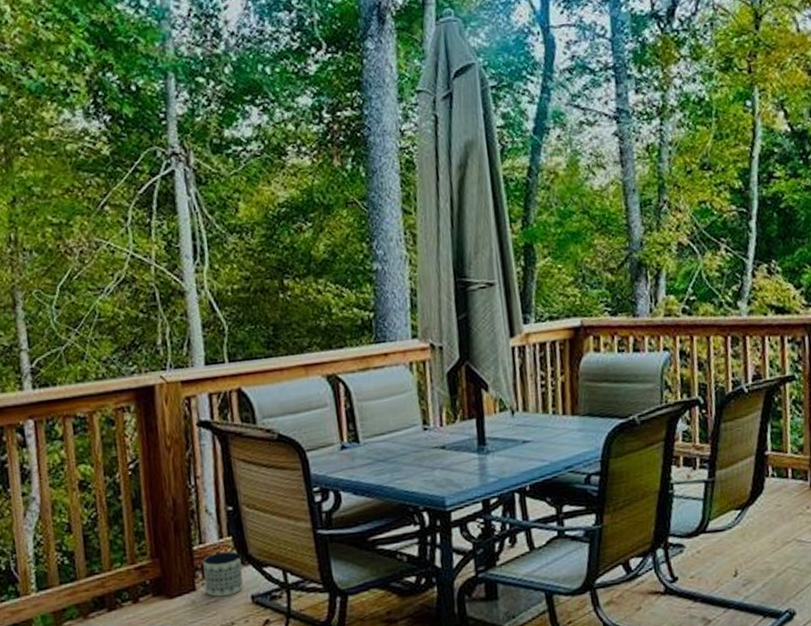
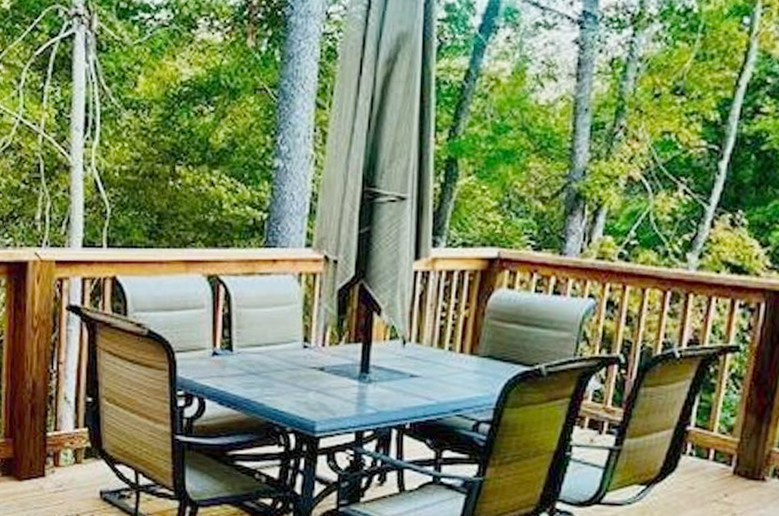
planter: present [203,551,243,597] -> none [55,442,94,488]

